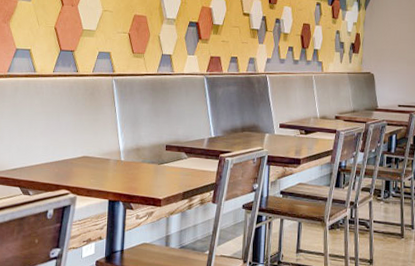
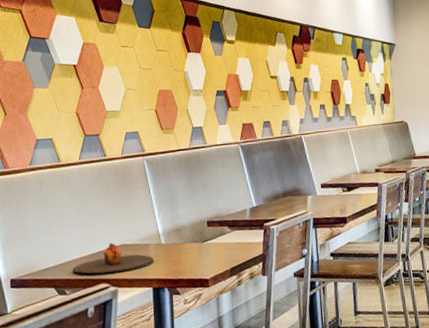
plate: none [37,153,112,182] -> present [72,243,153,275]

